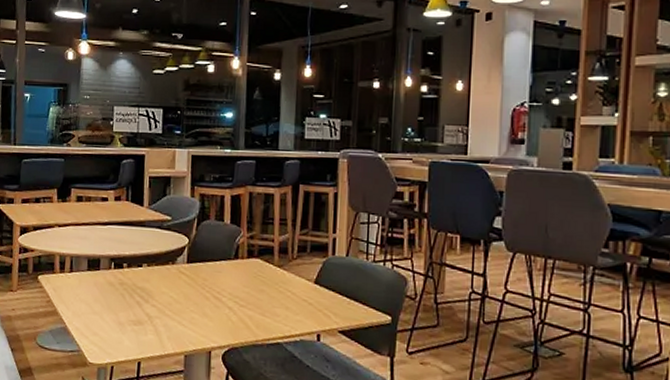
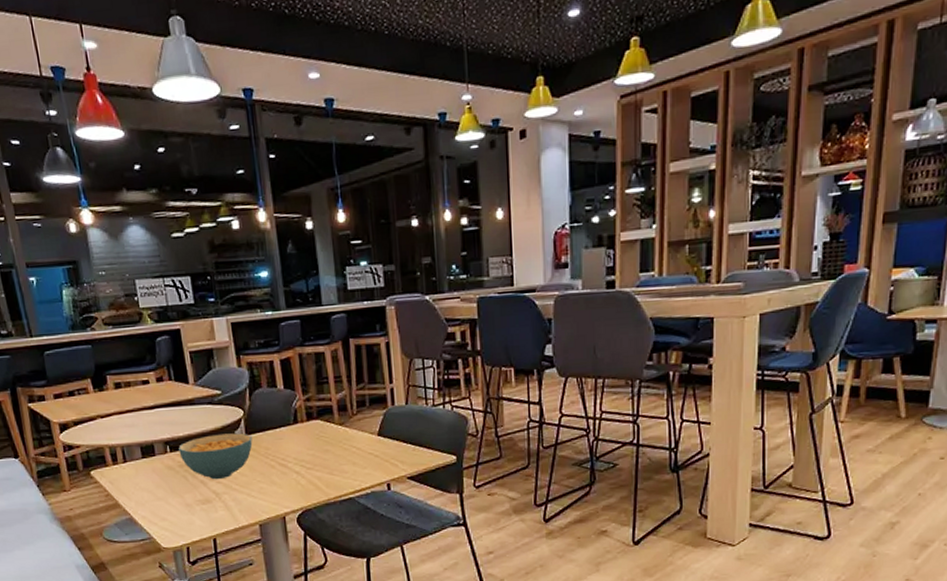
cereal bowl: none [122,258,192,303] -> present [178,433,253,480]

